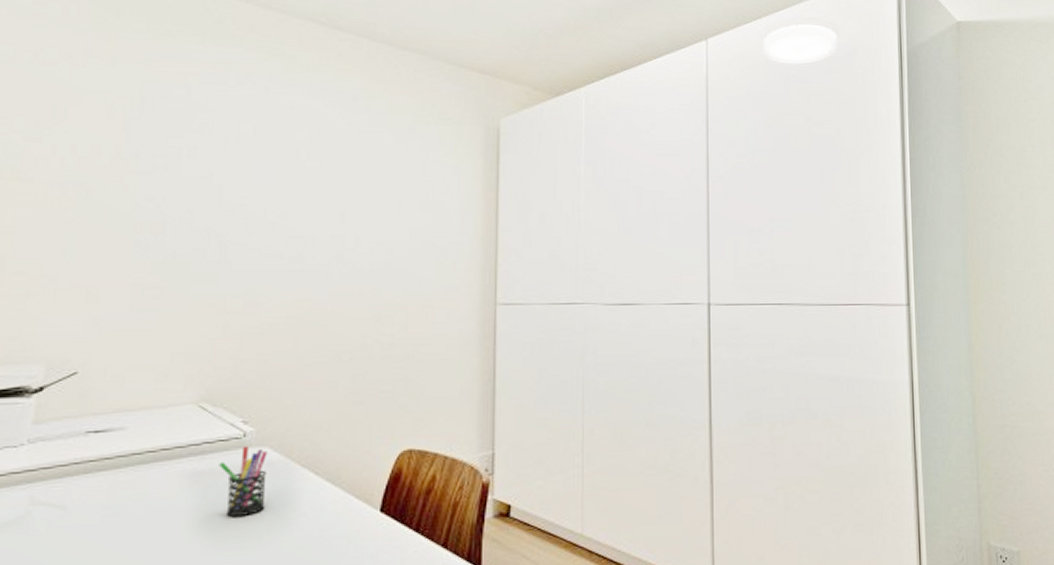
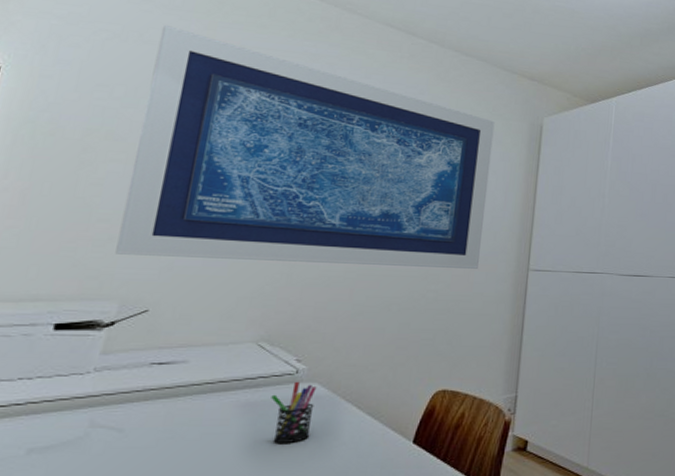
wall art: none [35,41,443,311] -> present [115,25,495,269]

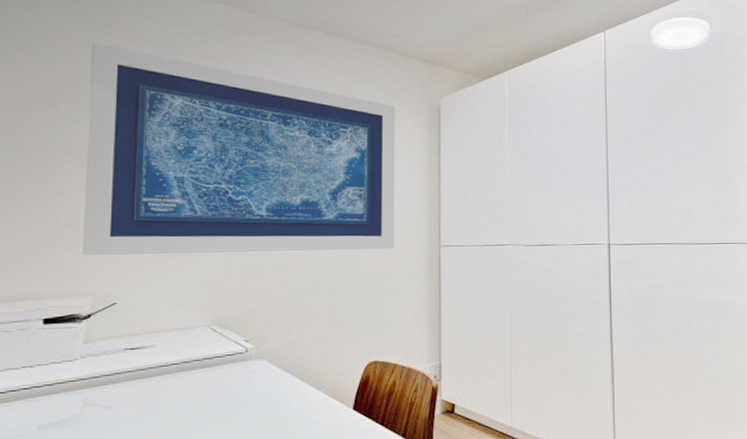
pen holder: present [271,381,317,443] -> none [227,359,265,414]

